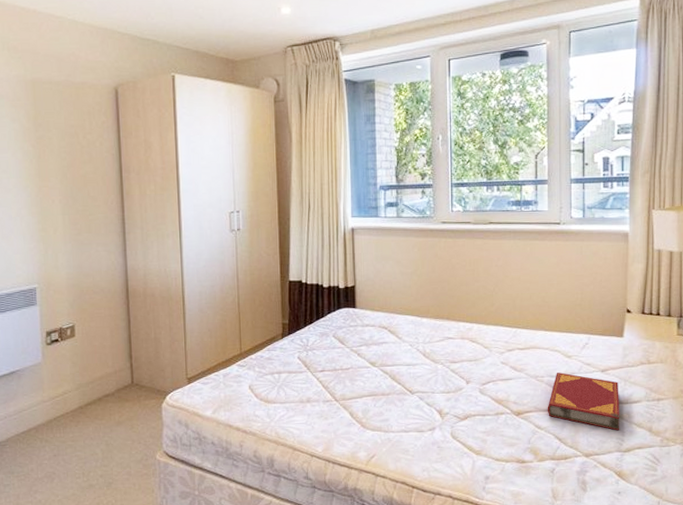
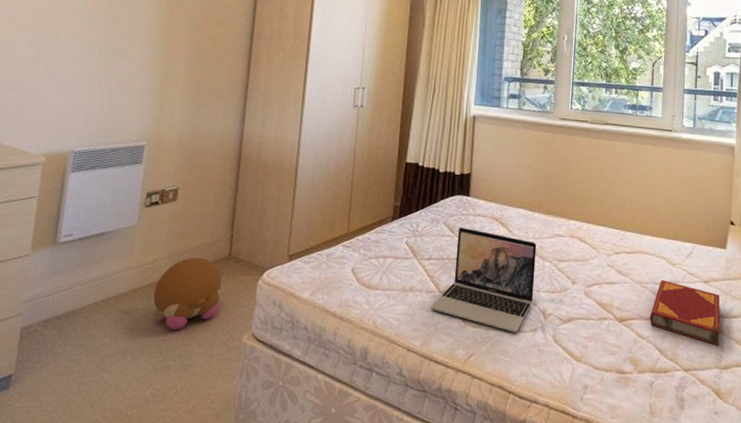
plush toy: none [68,387,130,454] -> present [153,257,222,330]
laptop: none [329,338,429,433] -> present [431,227,537,332]

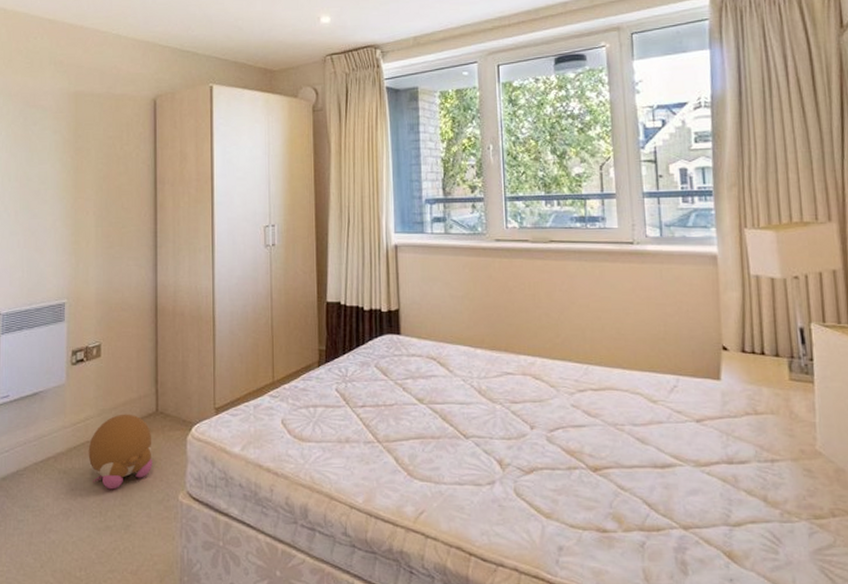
laptop: present [431,227,537,332] -> none [371,369,486,486]
hardback book: present [649,280,720,346] -> none [630,421,726,498]

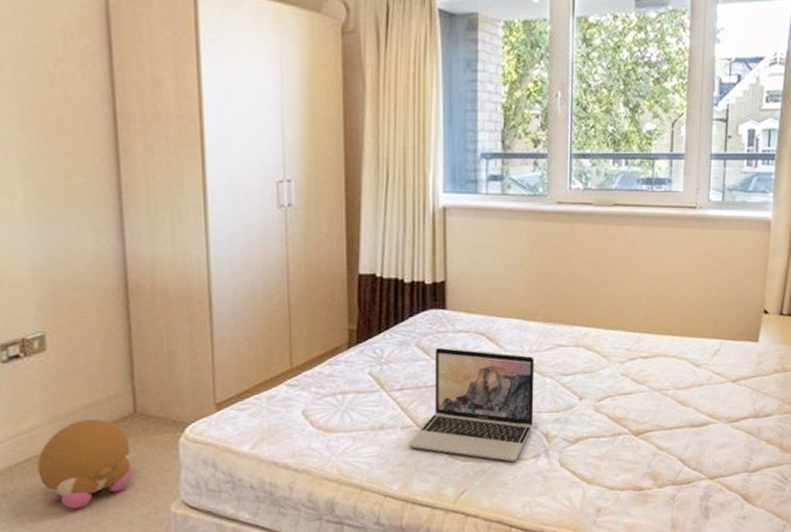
laptop: none [371,369,486,486] -> present [408,347,535,462]

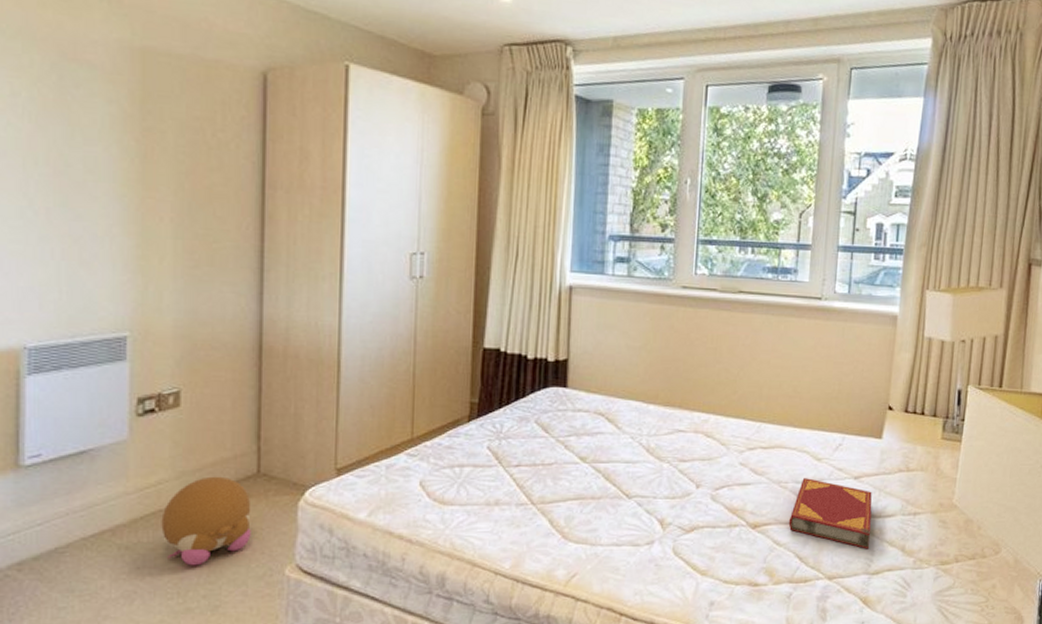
laptop: present [408,347,535,462] -> none [522,425,653,547]
hardback book: none [670,384,751,449] -> present [788,478,872,549]

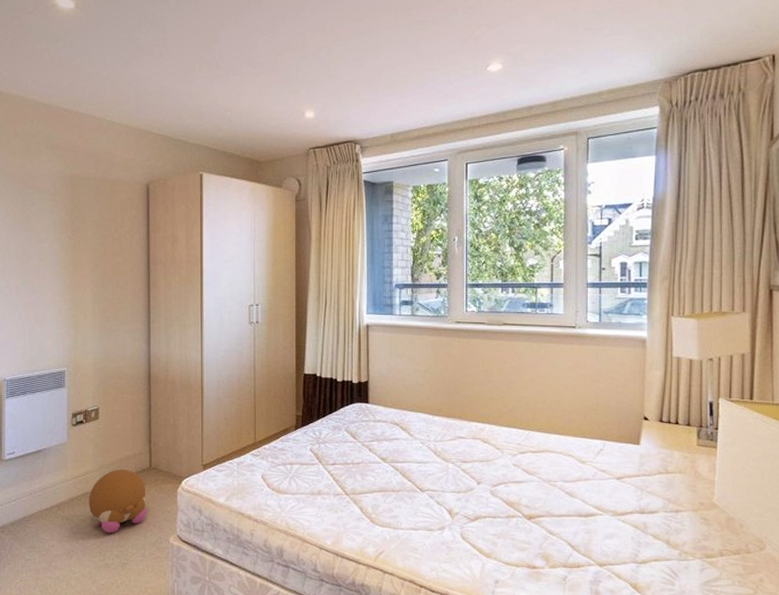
hardback book: present [788,478,872,549] -> none [559,478,636,541]

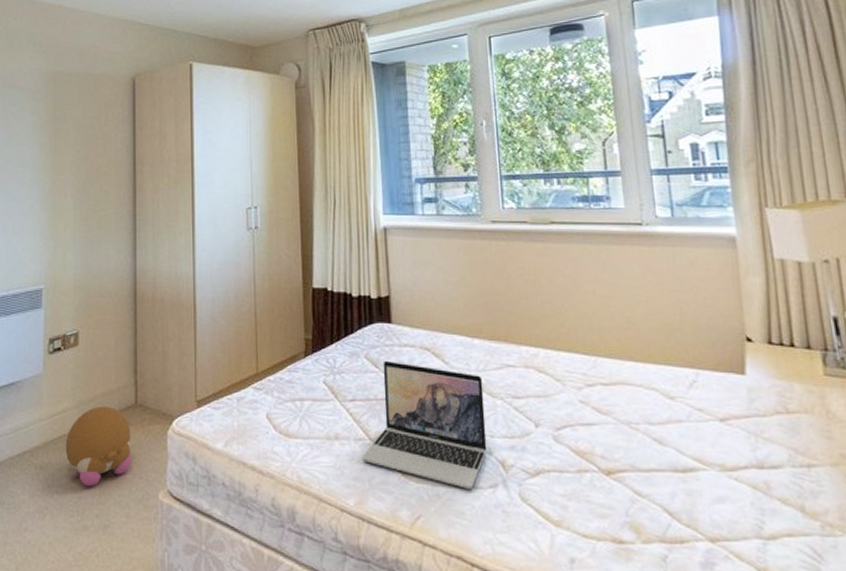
laptop: none [339,433,439,531] -> present [362,360,487,489]

